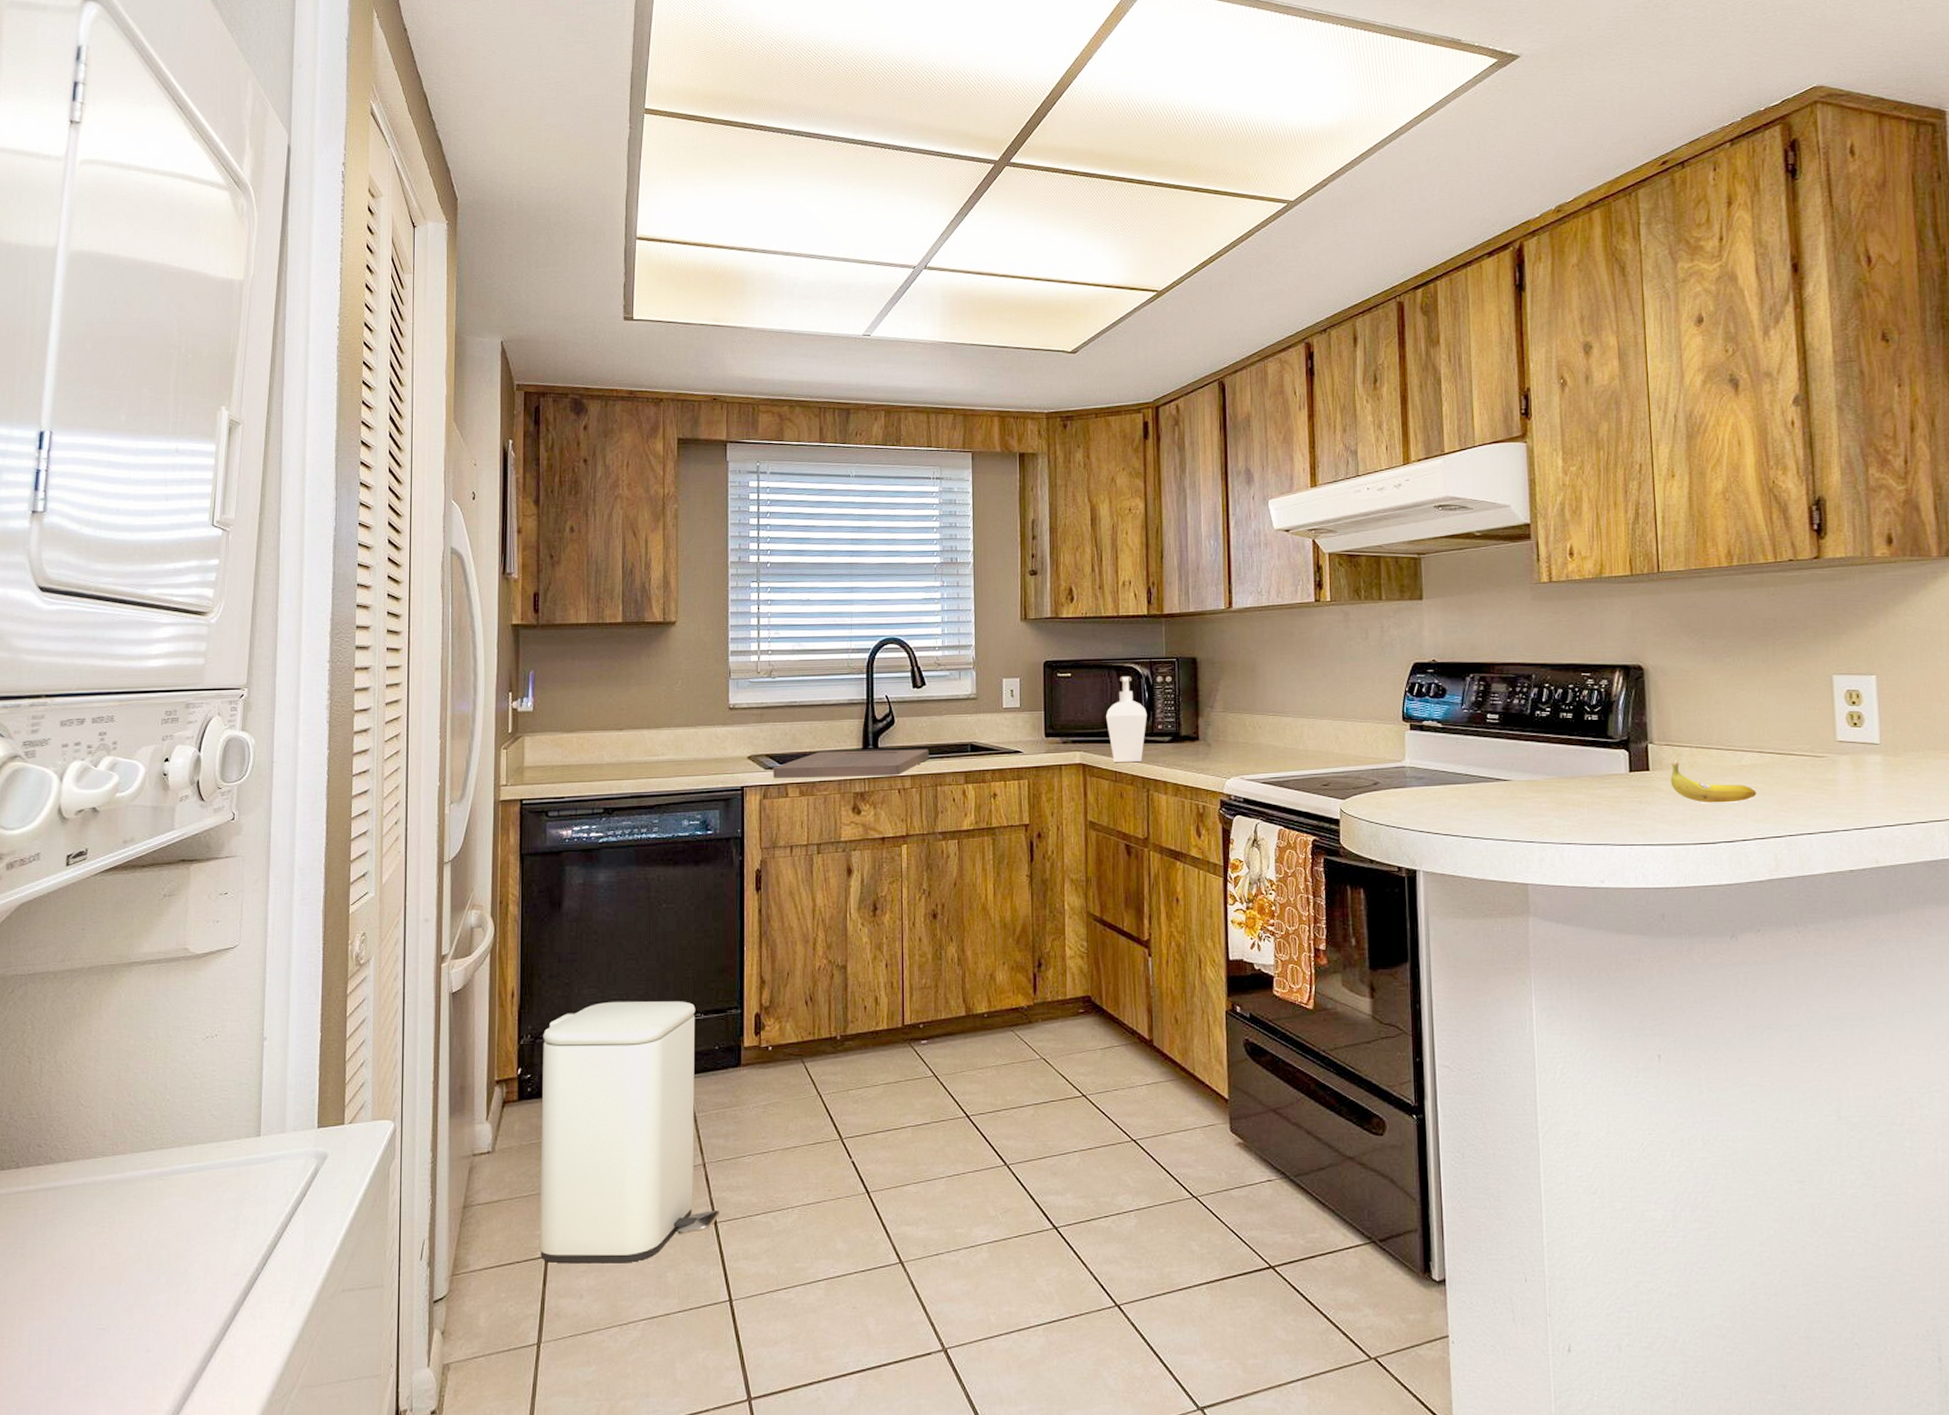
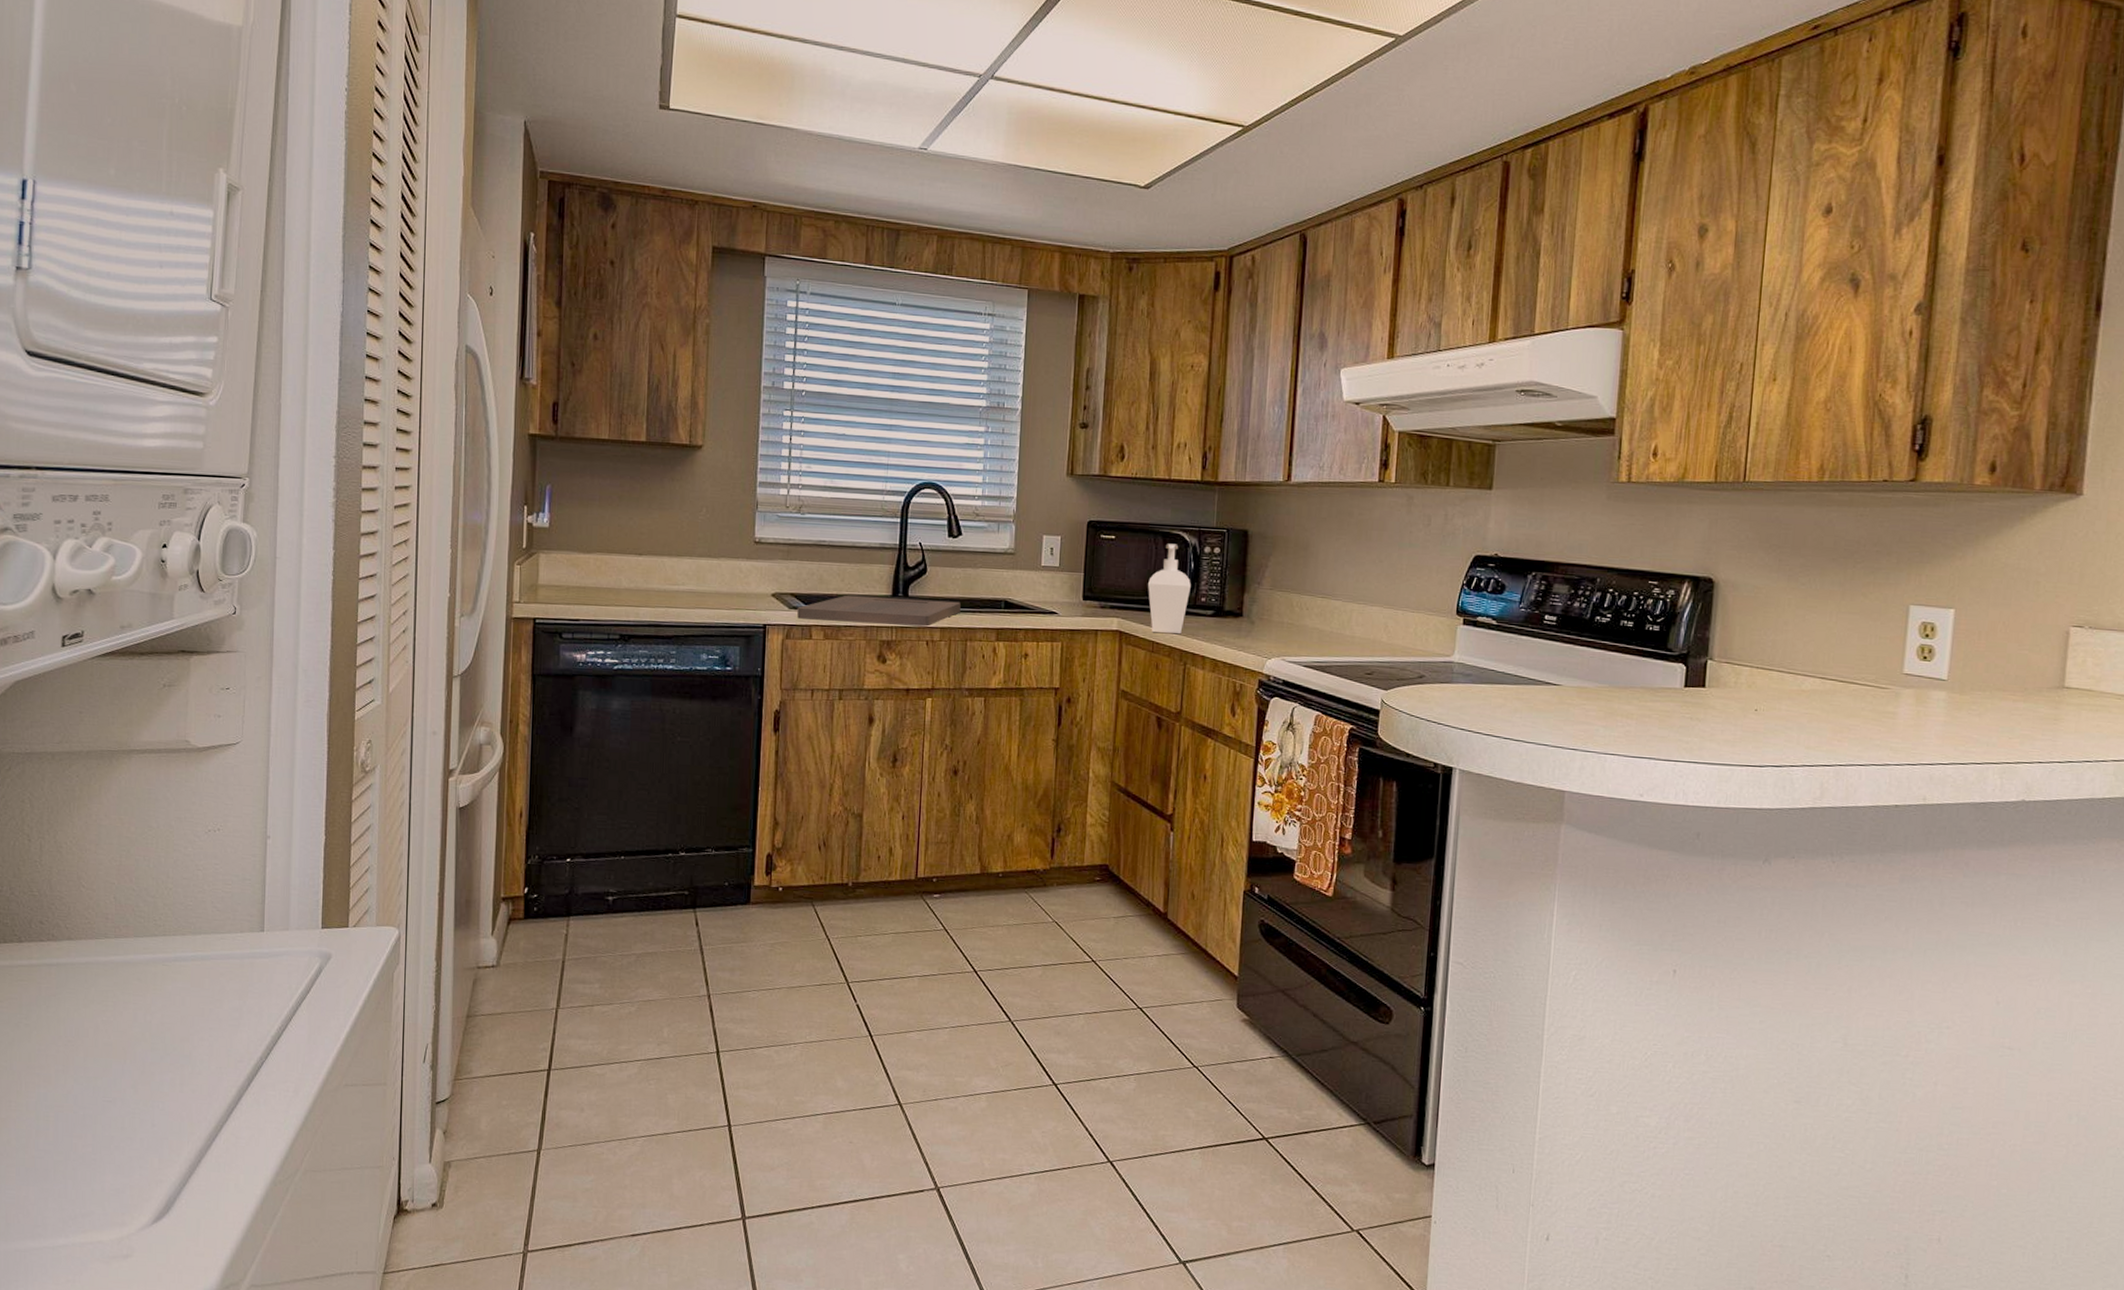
pedal bin: present [539,1001,719,1263] -> none [541,829,722,1083]
fruit: present [1670,758,1757,803] -> none [1725,677,1813,727]

